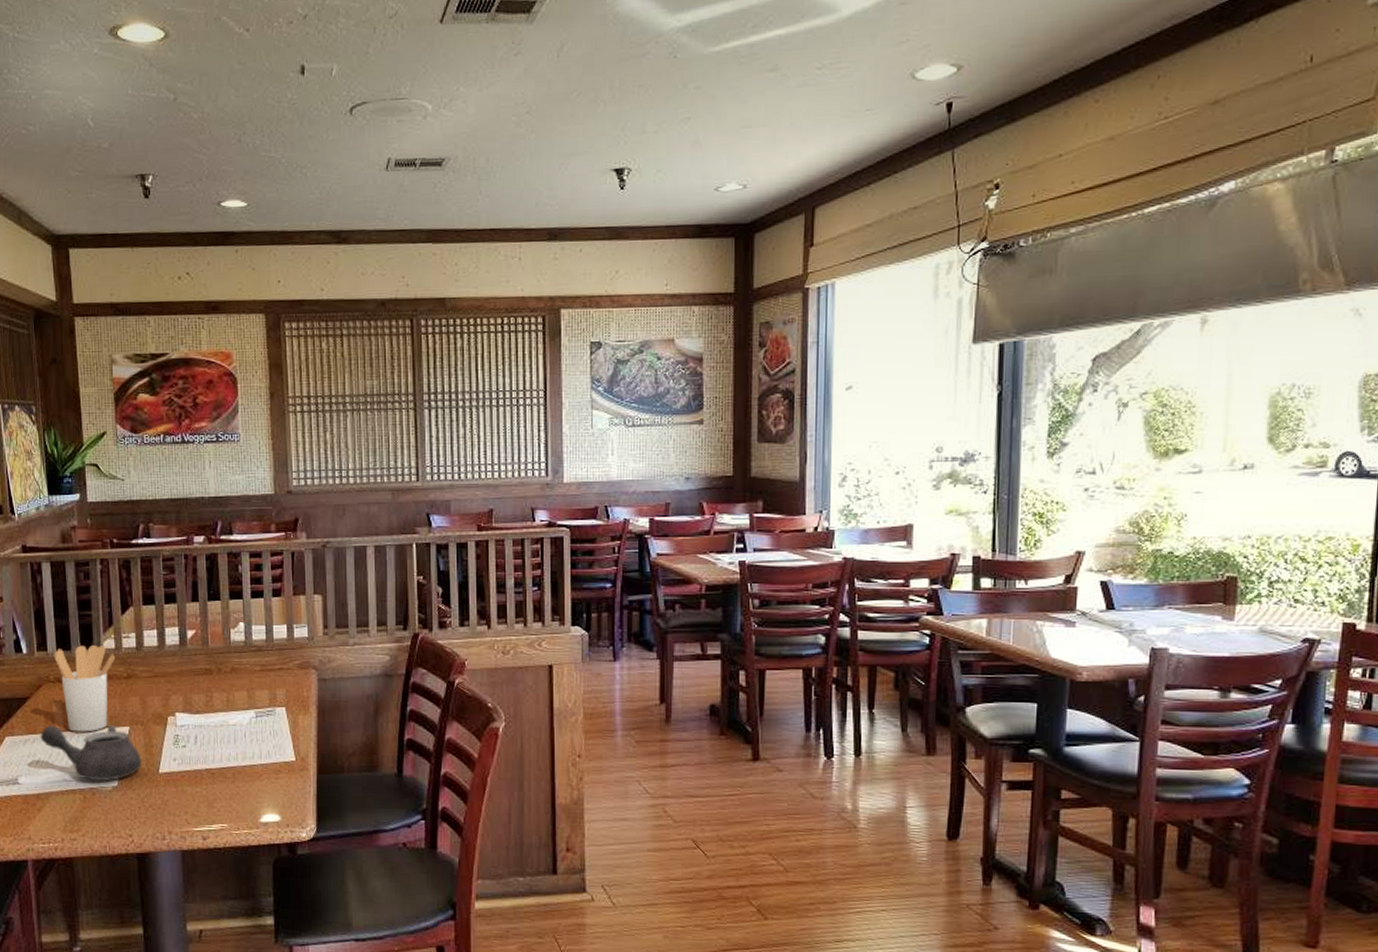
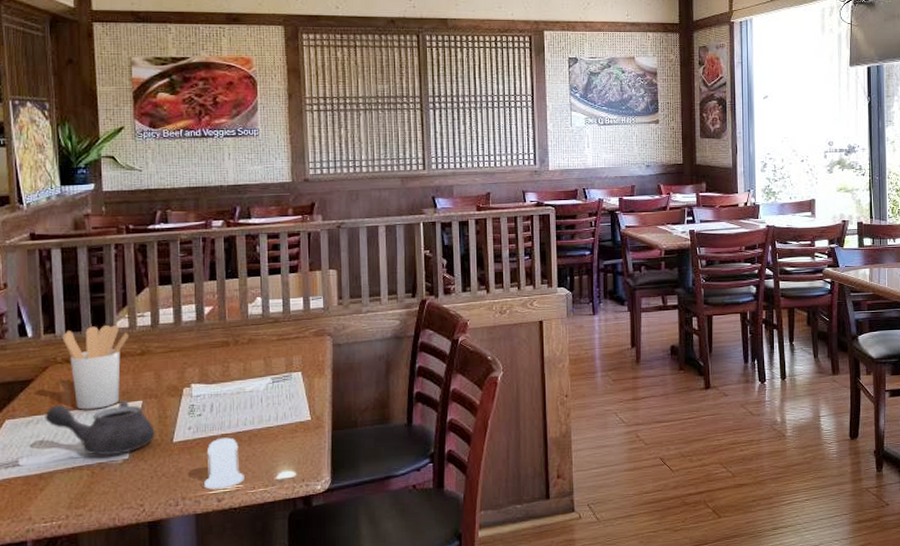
salt shaker: none [189,772,229,827] -> present [204,437,244,490]

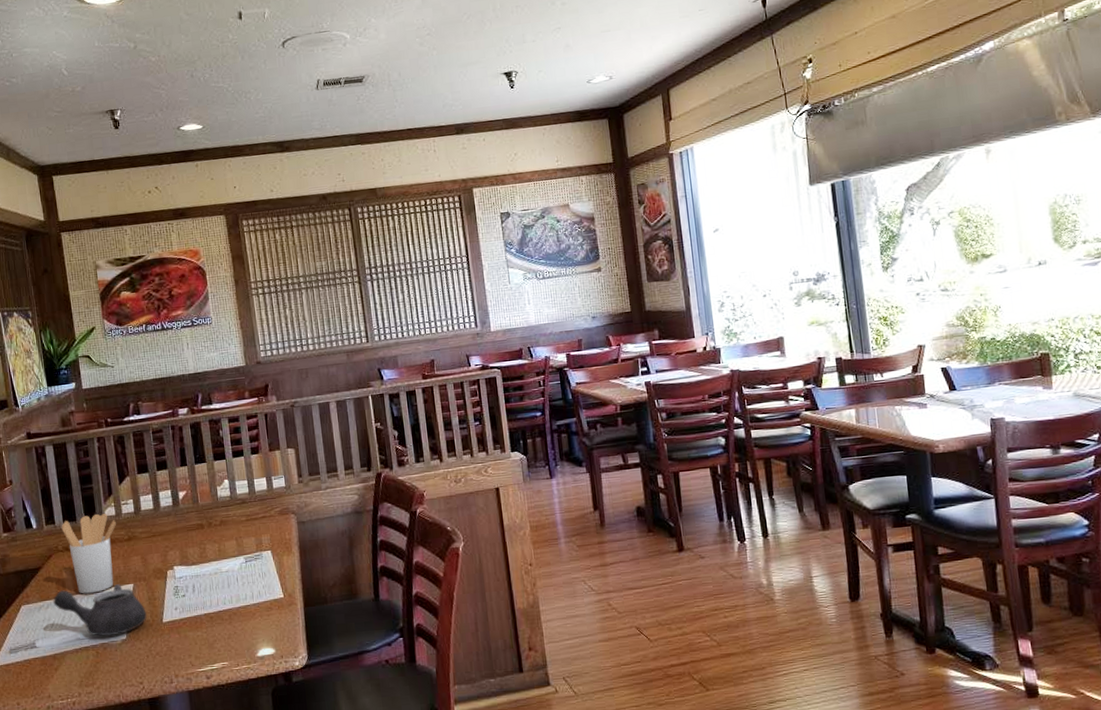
salt shaker: present [204,437,244,490] -> none [193,616,229,667]

